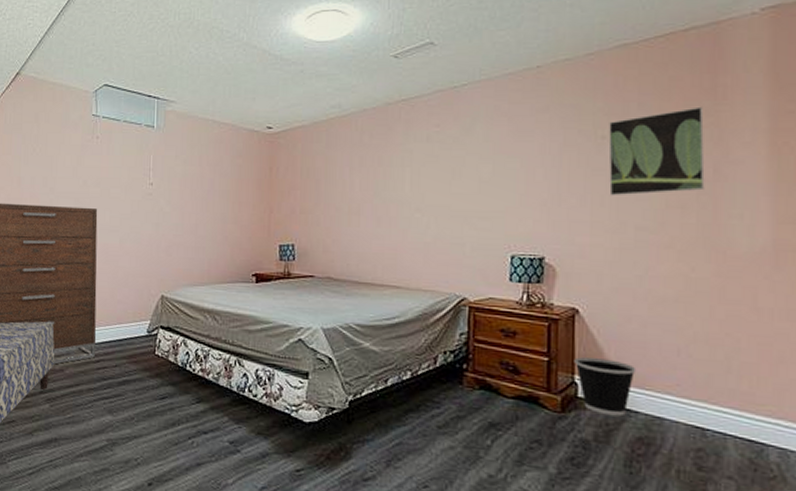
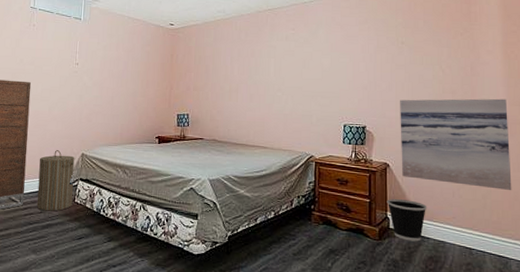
laundry hamper: none [110,291,153,365] -> present [36,150,75,212]
wall art: none [596,214,776,348] -> present [400,98,512,190]
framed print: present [608,106,705,196] -> none [406,25,466,84]

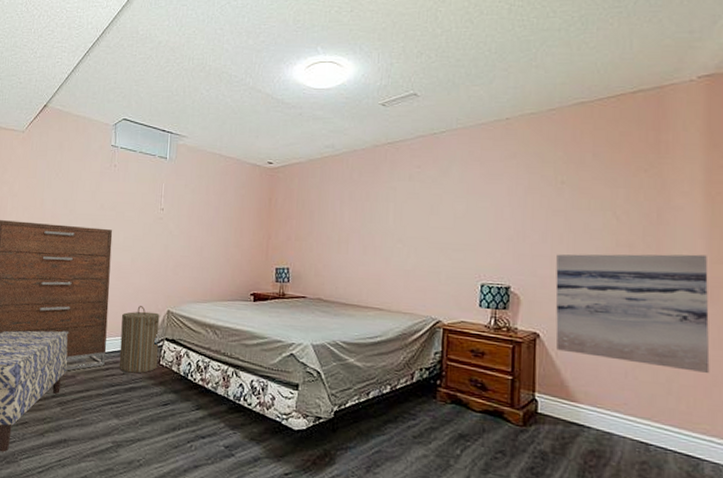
wastebasket: present [387,199,427,242] -> none [534,377,589,431]

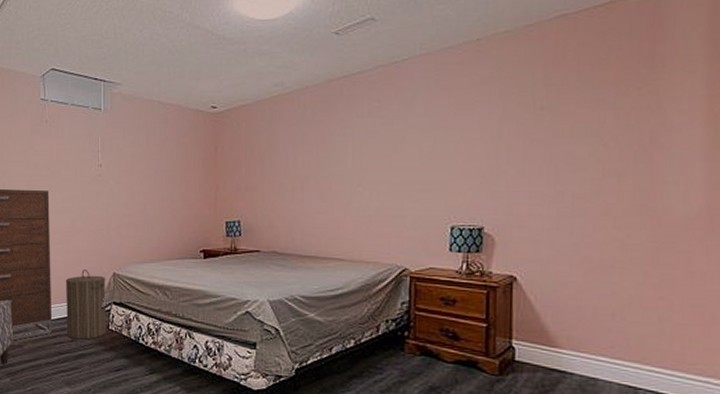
wall art: present [555,254,710,373] -> none [534,180,709,309]

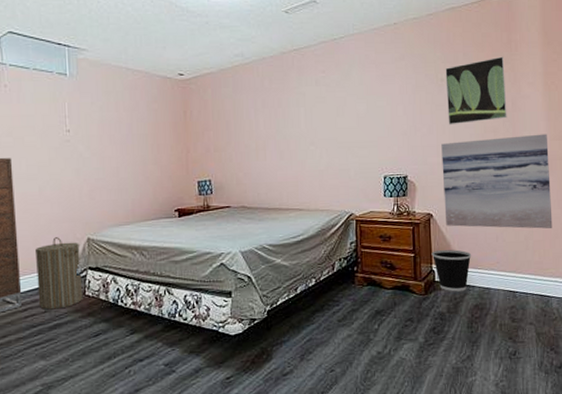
wastebasket: none [511,323,572,378] -> present [431,249,472,292]
wall art: none [534,180,709,309] -> present [441,134,553,229]
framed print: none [547,75,642,166] -> present [445,56,507,125]

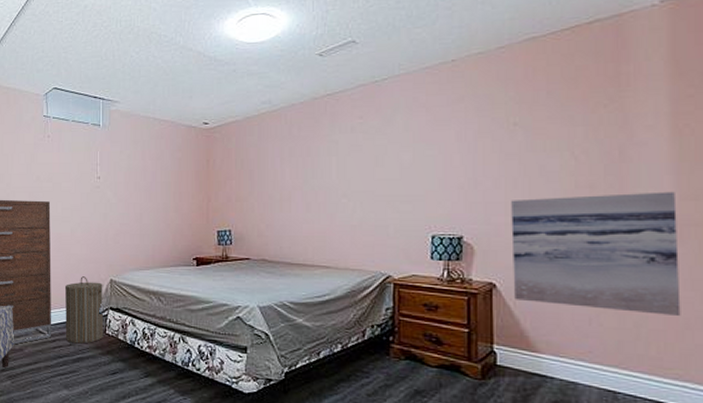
wastebasket: present [431,249,472,292] -> none [492,328,551,382]
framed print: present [445,56,507,125] -> none [520,93,611,179]

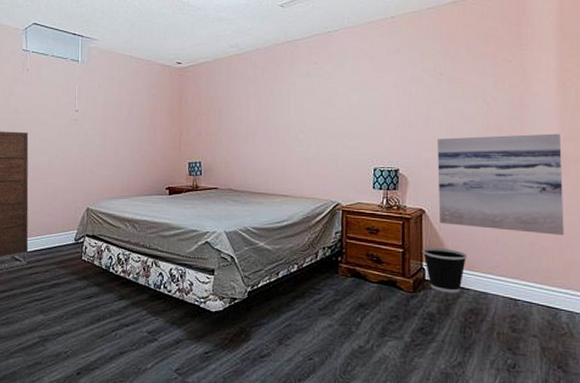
laundry hamper: present [64,276,104,344] -> none [41,205,80,270]
wastebasket: none [492,328,551,382] -> present [422,248,468,293]

